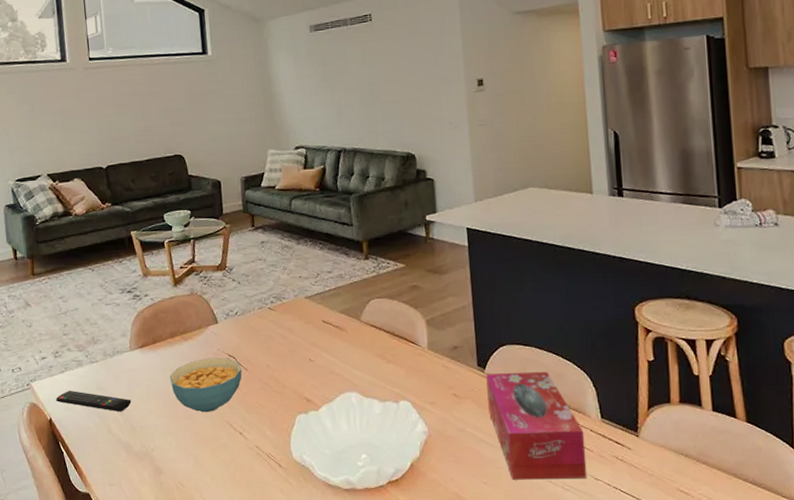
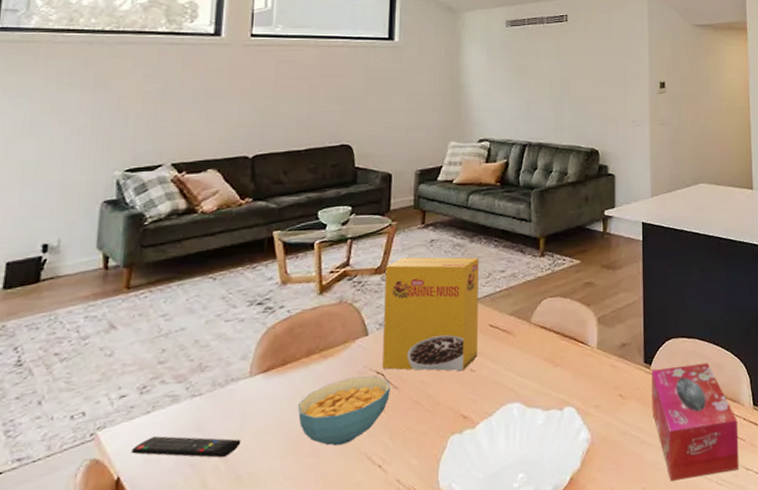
cereal box: none [225,256,314,360] -> present [382,257,479,371]

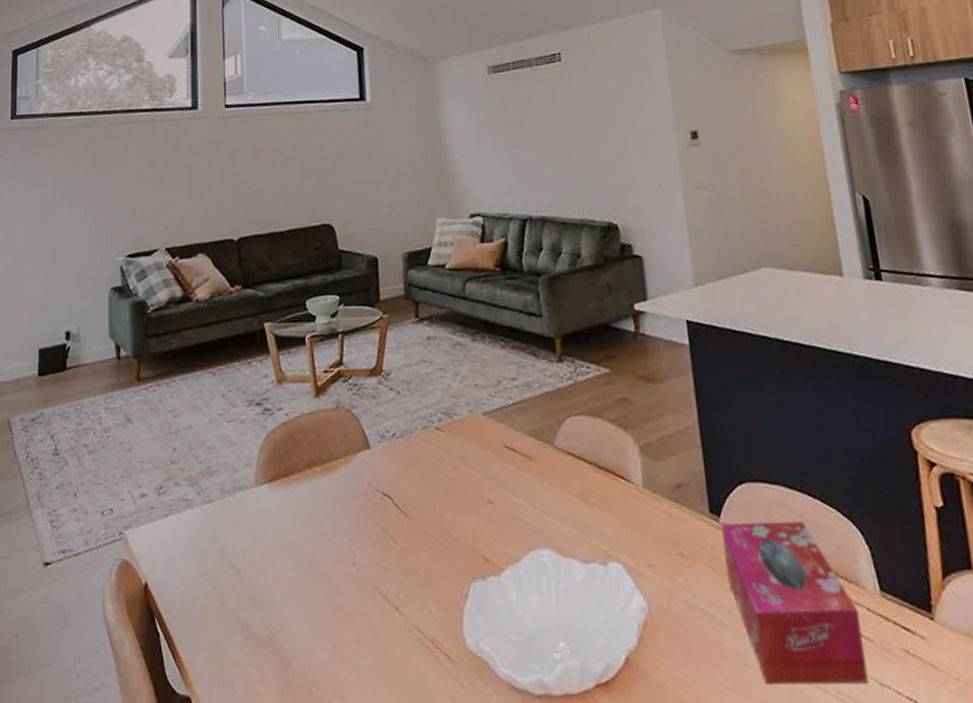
remote control: present [131,436,241,458] -> none [155,543,254,573]
cereal bowl: present [297,376,390,446] -> none [304,497,400,577]
cereal box: present [382,257,479,371] -> none [381,357,494,502]

